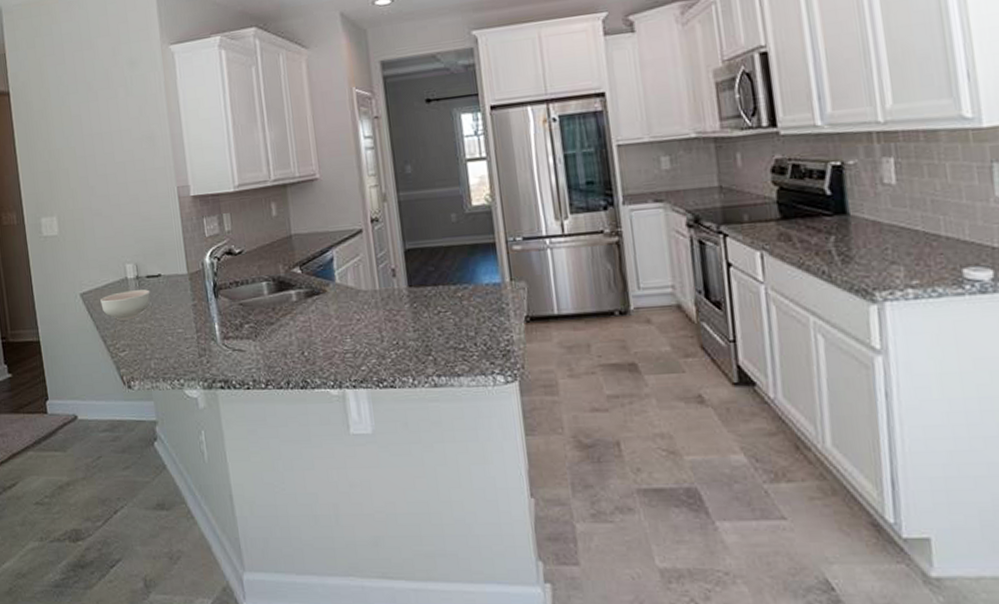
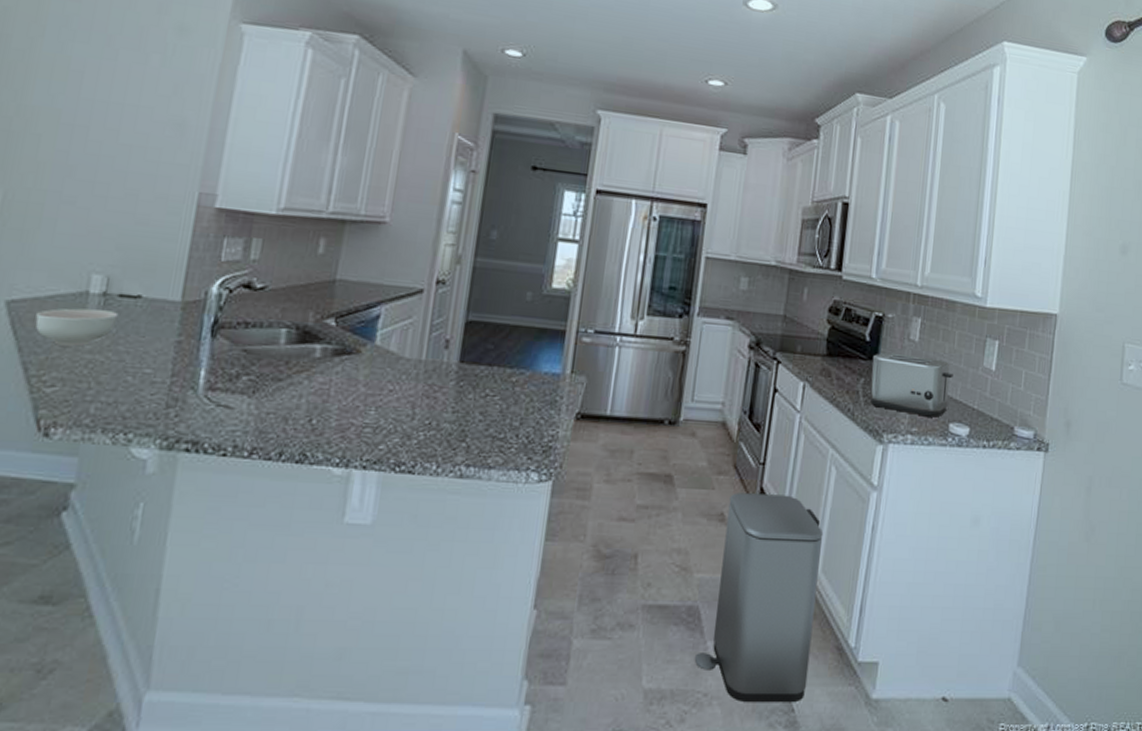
pedal bin: none [704,370,844,580] -> present [694,493,824,702]
toaster: none [839,199,956,267] -> present [870,352,953,419]

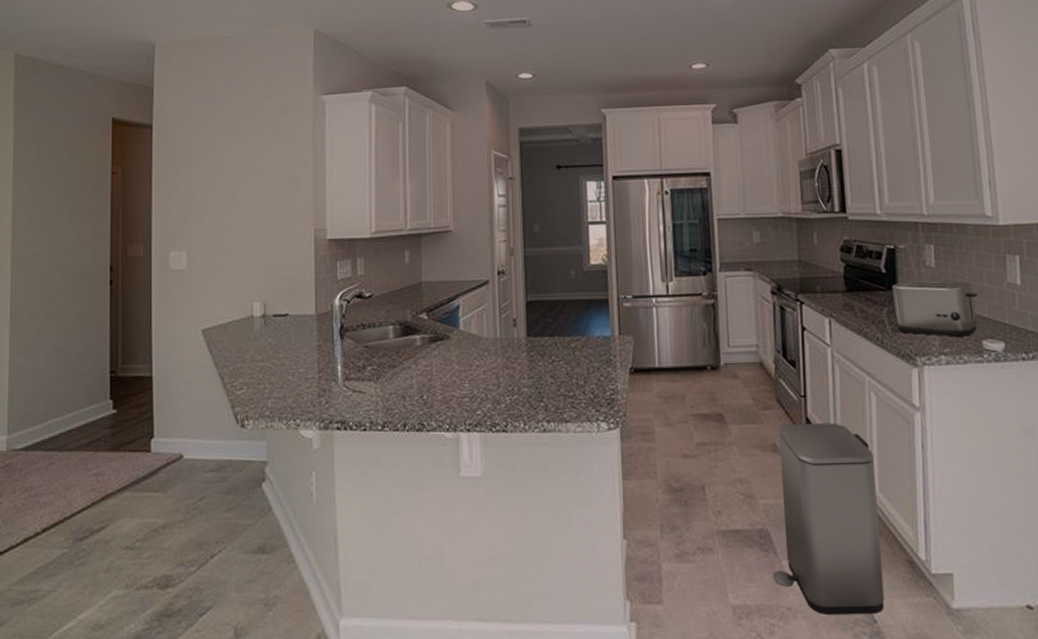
bowl: present [34,308,119,347] -> none [221,328,275,358]

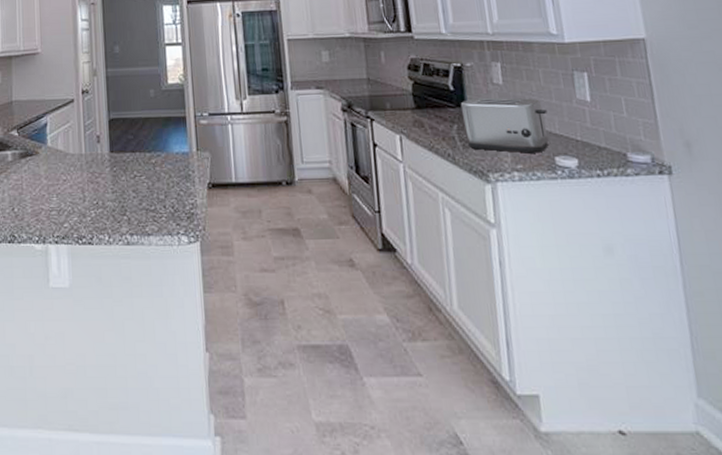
pedal bin: present [772,423,885,615] -> none [354,238,470,434]

